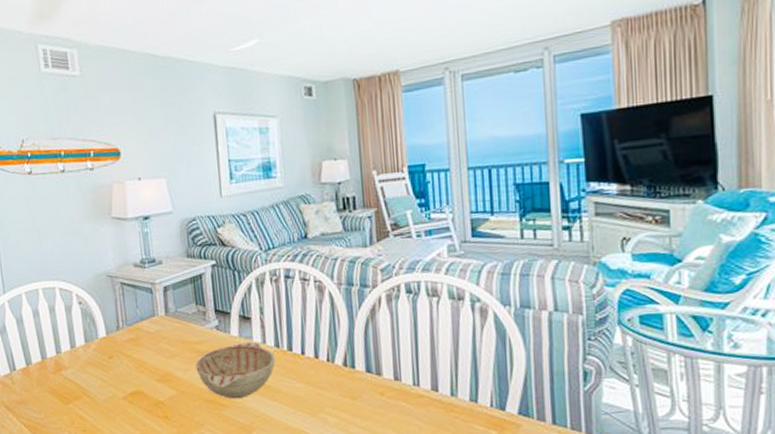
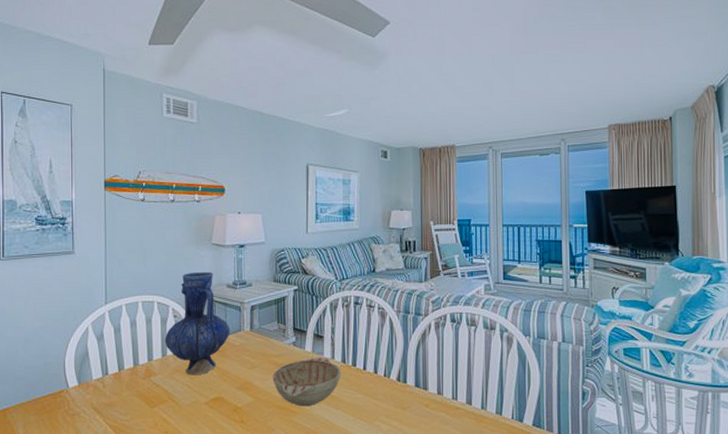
vase: none [71,250,143,368] -> present [164,272,230,376]

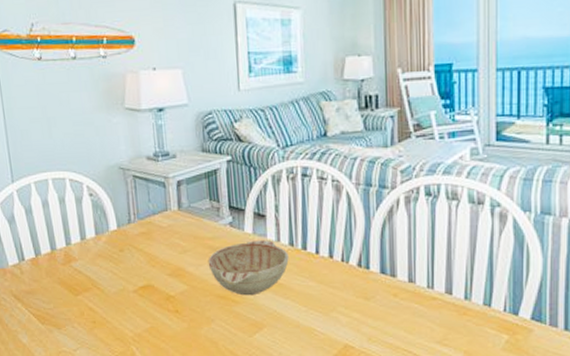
vase: present [164,272,230,376] -> none [81,142,155,261]

